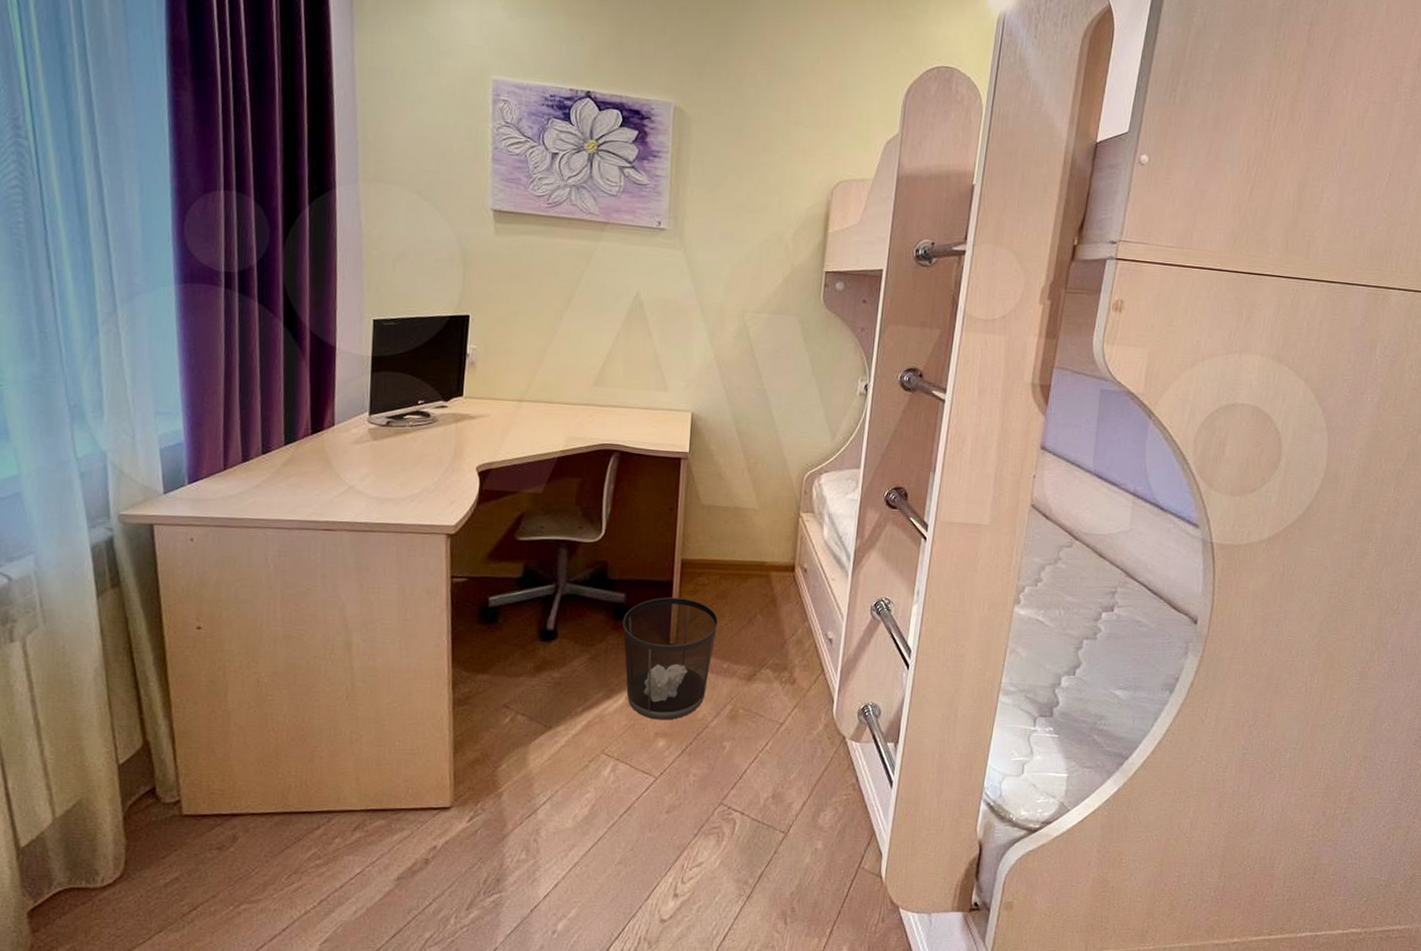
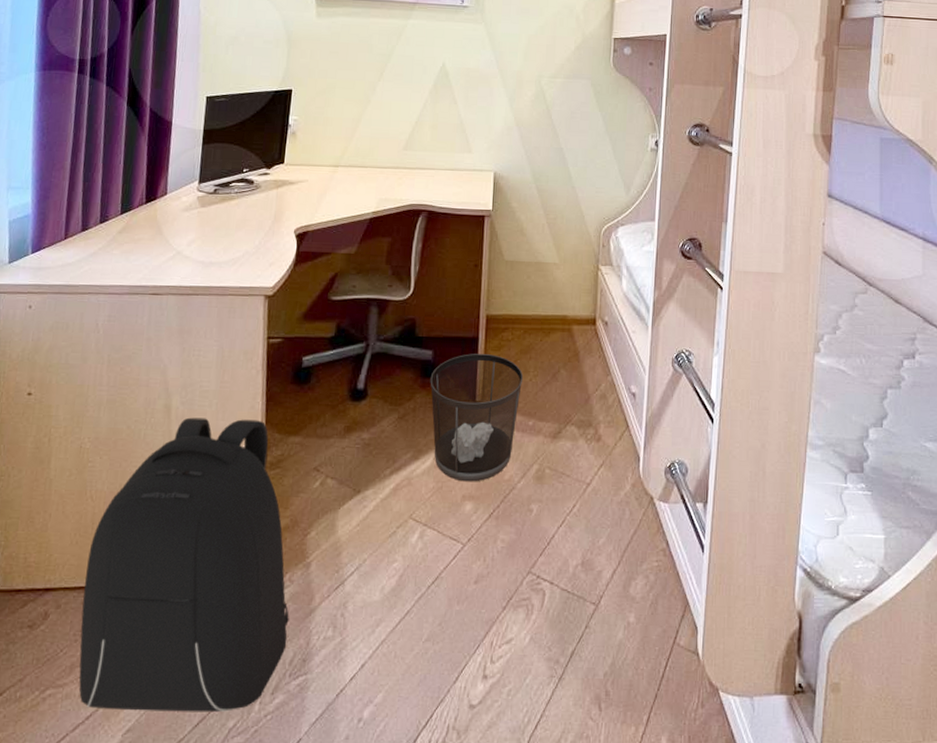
backpack: none [271,654,482,925] -> present [79,417,289,713]

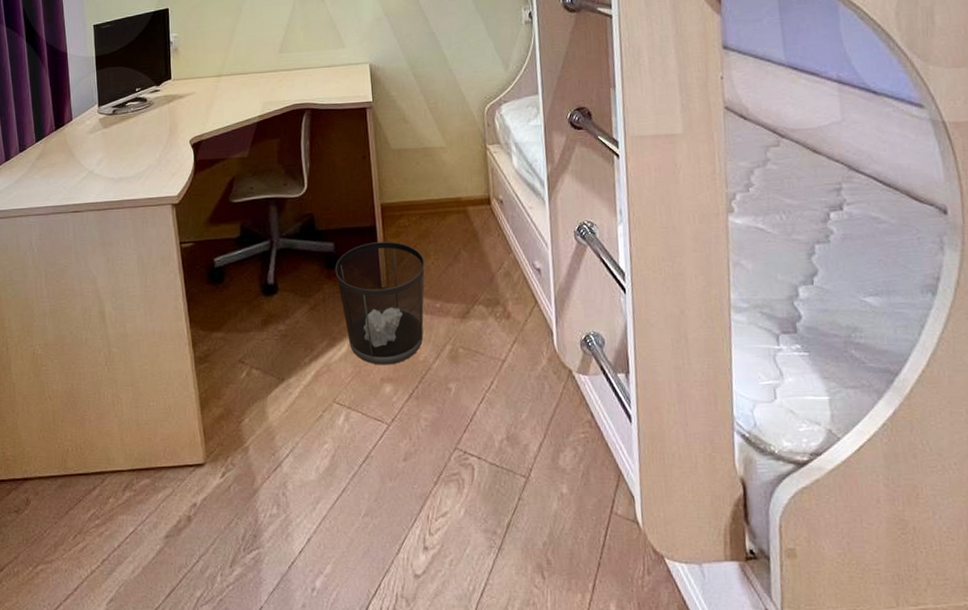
backpack: present [79,417,289,713] -> none [54,319,237,584]

